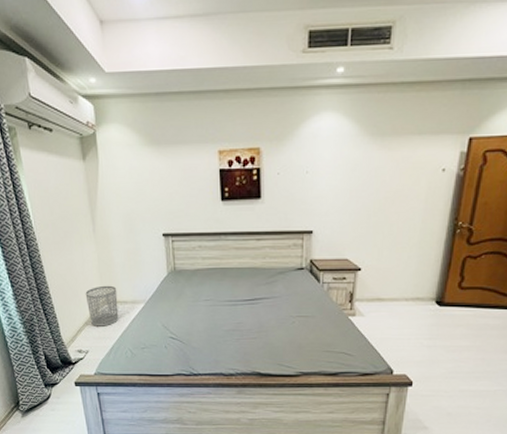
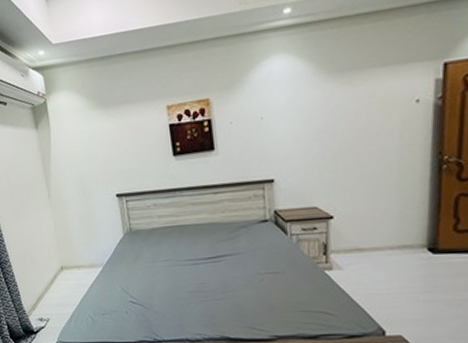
waste bin: present [85,285,119,326] -> none [43,250,78,293]

